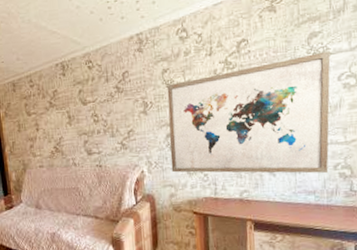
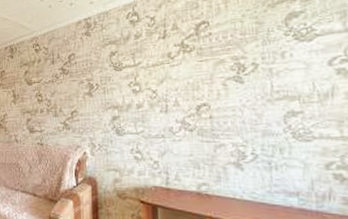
wall art: present [167,51,331,174] -> none [114,32,318,172]

